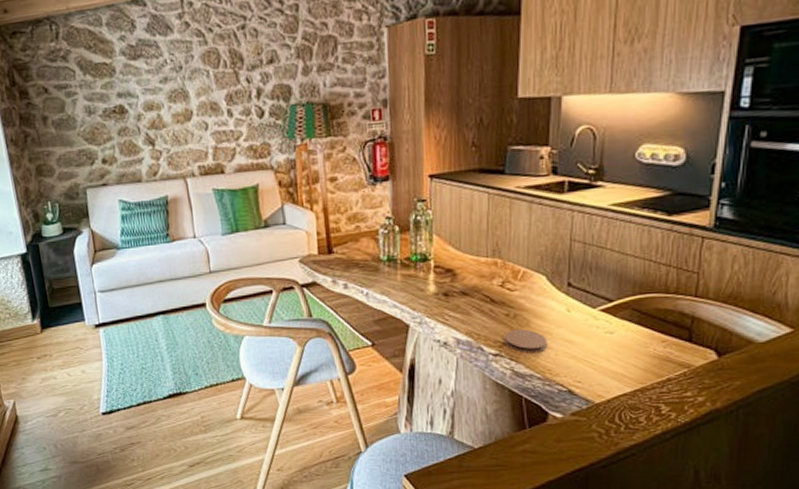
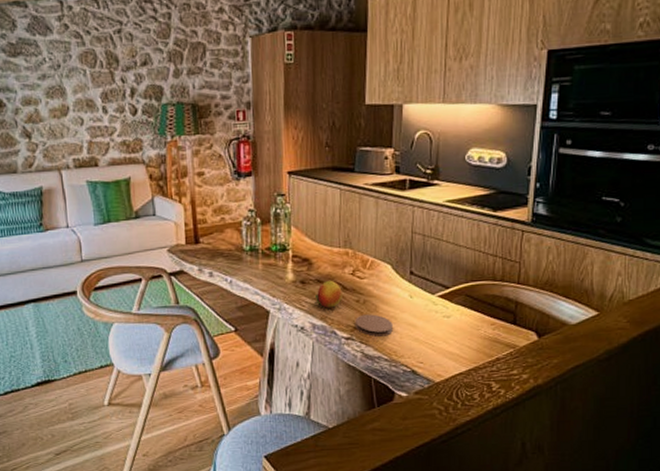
fruit: none [460,292,490,322] -> present [316,280,342,308]

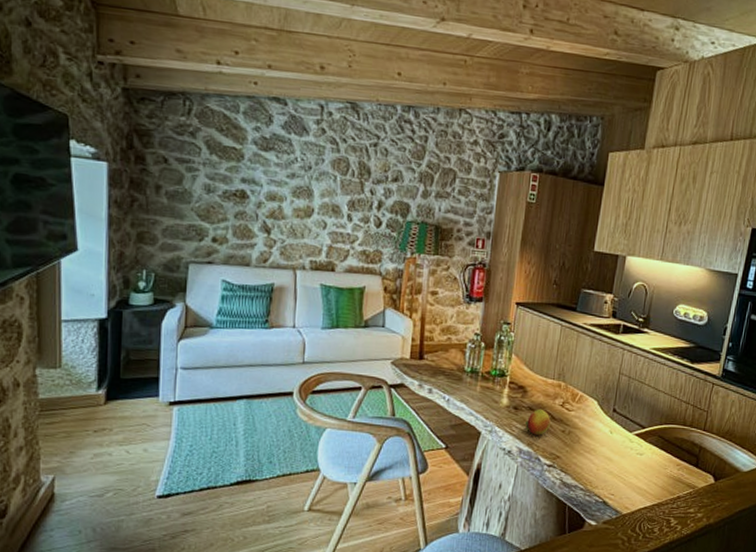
coaster: present [354,314,393,337] -> none [558,444,592,467]

